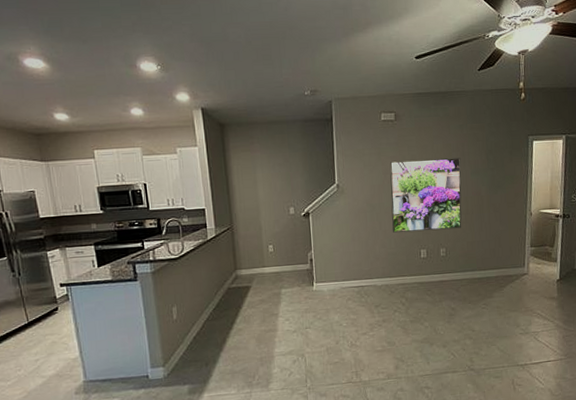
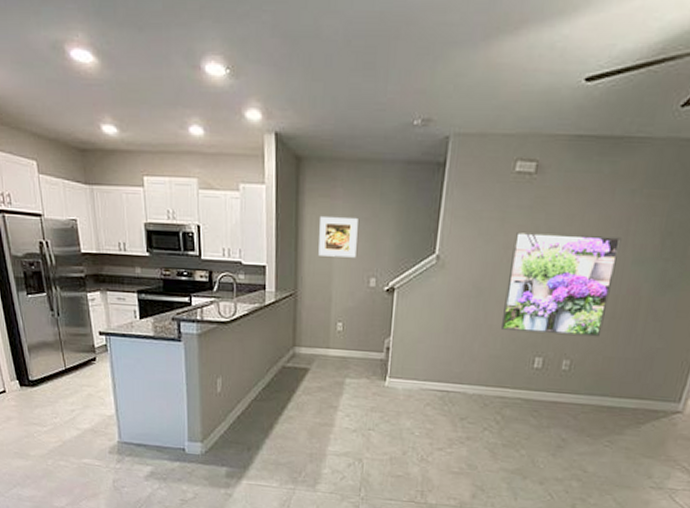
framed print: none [244,164,276,196] -> present [318,217,358,258]

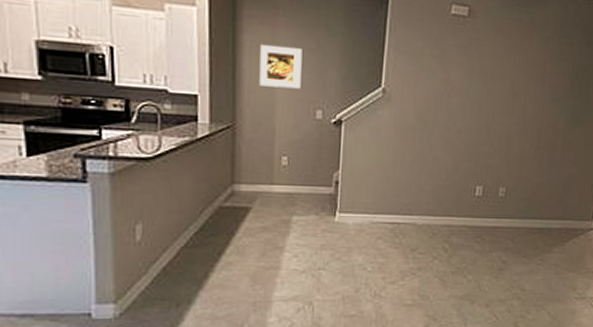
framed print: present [500,232,622,337] -> none [444,70,541,166]

